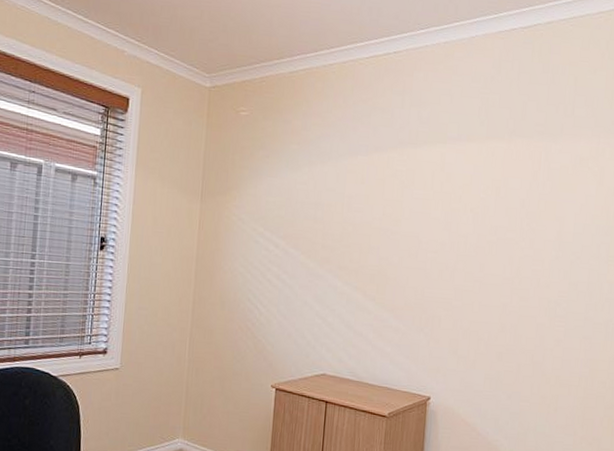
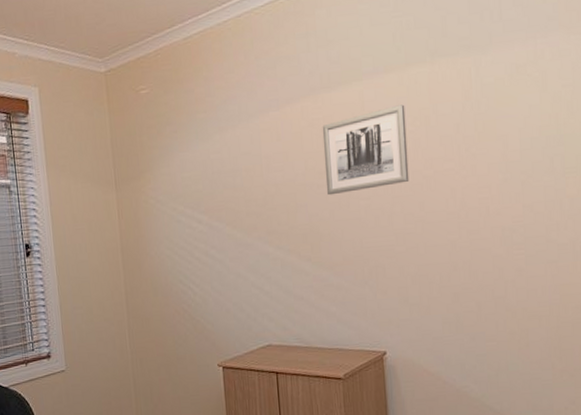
wall art: none [398,172,480,244] -> present [322,104,410,196]

